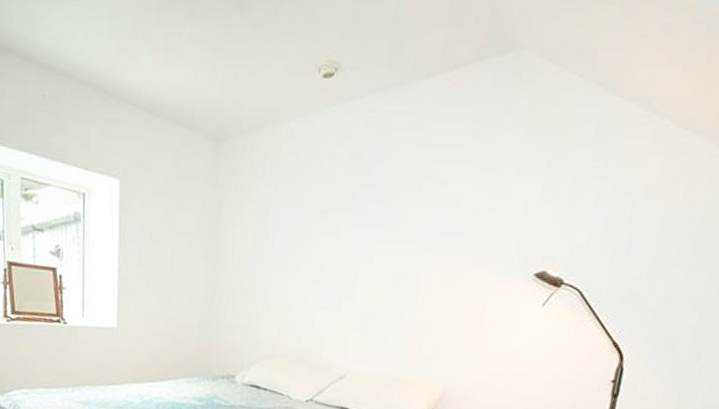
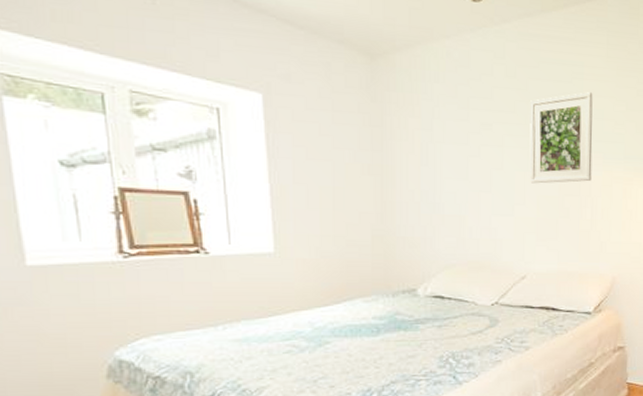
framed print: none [362,176,448,279] -> present [529,92,593,184]

